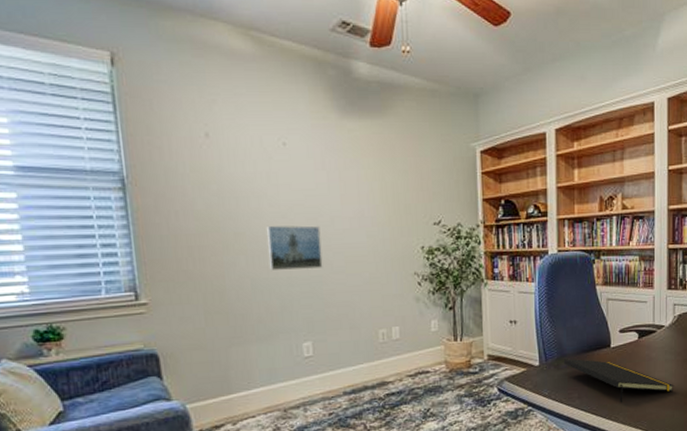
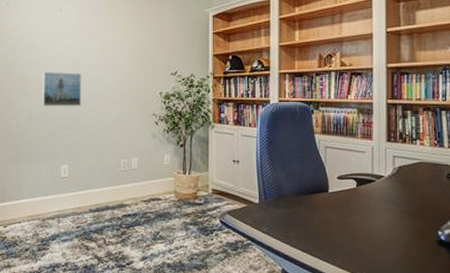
notepad: present [563,358,674,403] -> none [282,199,395,247]

